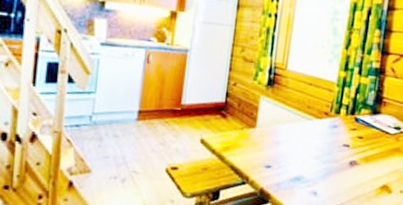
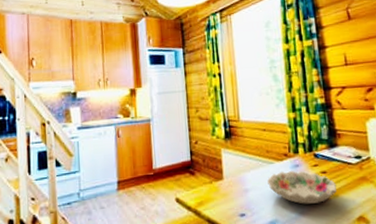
decorative bowl: none [301,130,370,167] -> present [267,171,337,205]

